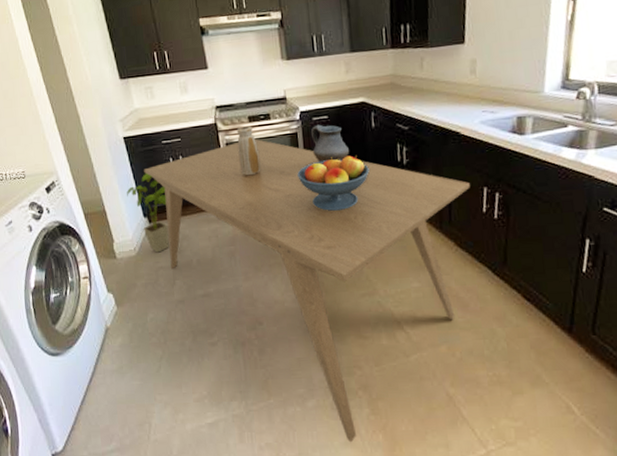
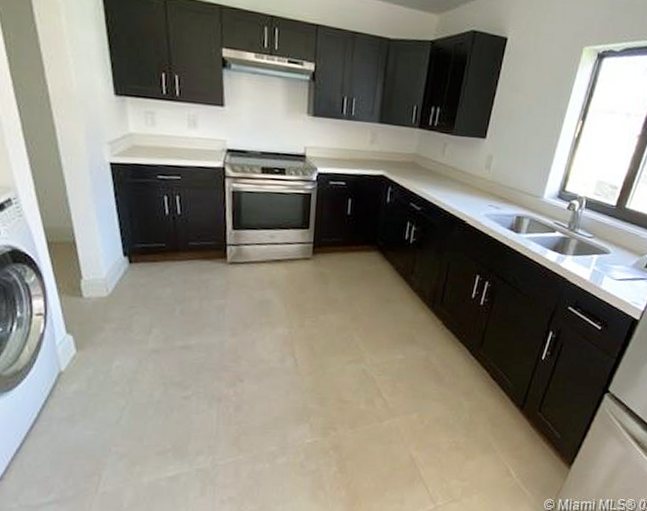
house plant: present [127,171,169,253] -> none [106,205,155,297]
dining table: present [144,139,470,443] -> none [131,192,466,498]
vase: present [236,126,261,176] -> none [244,177,268,230]
fruit bowl: present [297,155,370,212] -> none [304,224,377,279]
pitcher: present [311,124,350,162] -> none [324,189,362,229]

